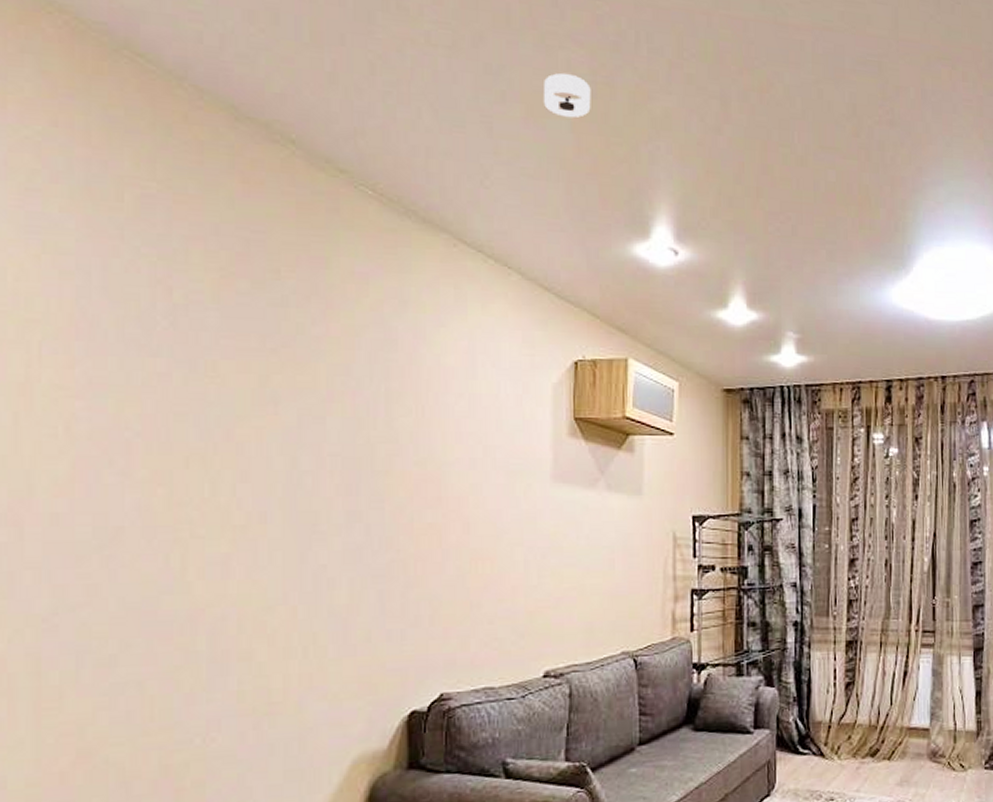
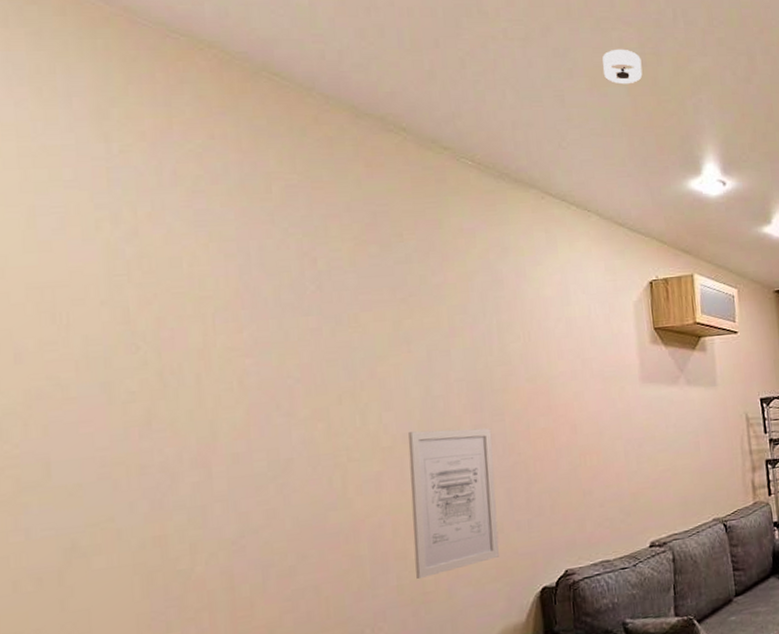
wall art: none [262,510,367,687] -> present [408,427,500,580]

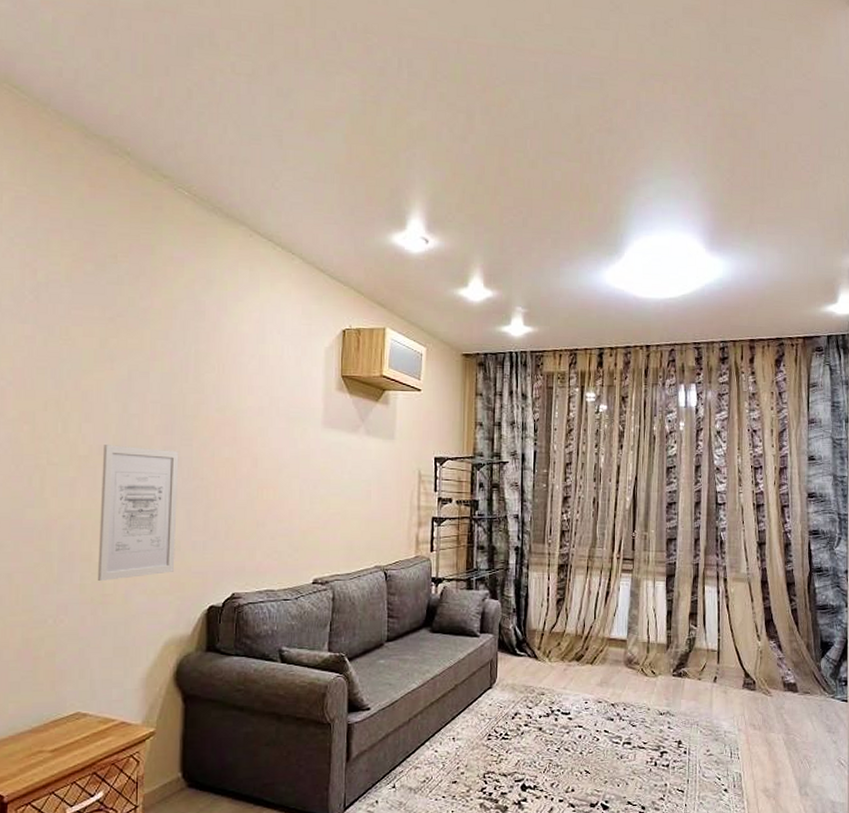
smoke detector: present [602,49,643,85] -> none [324,94,361,131]

